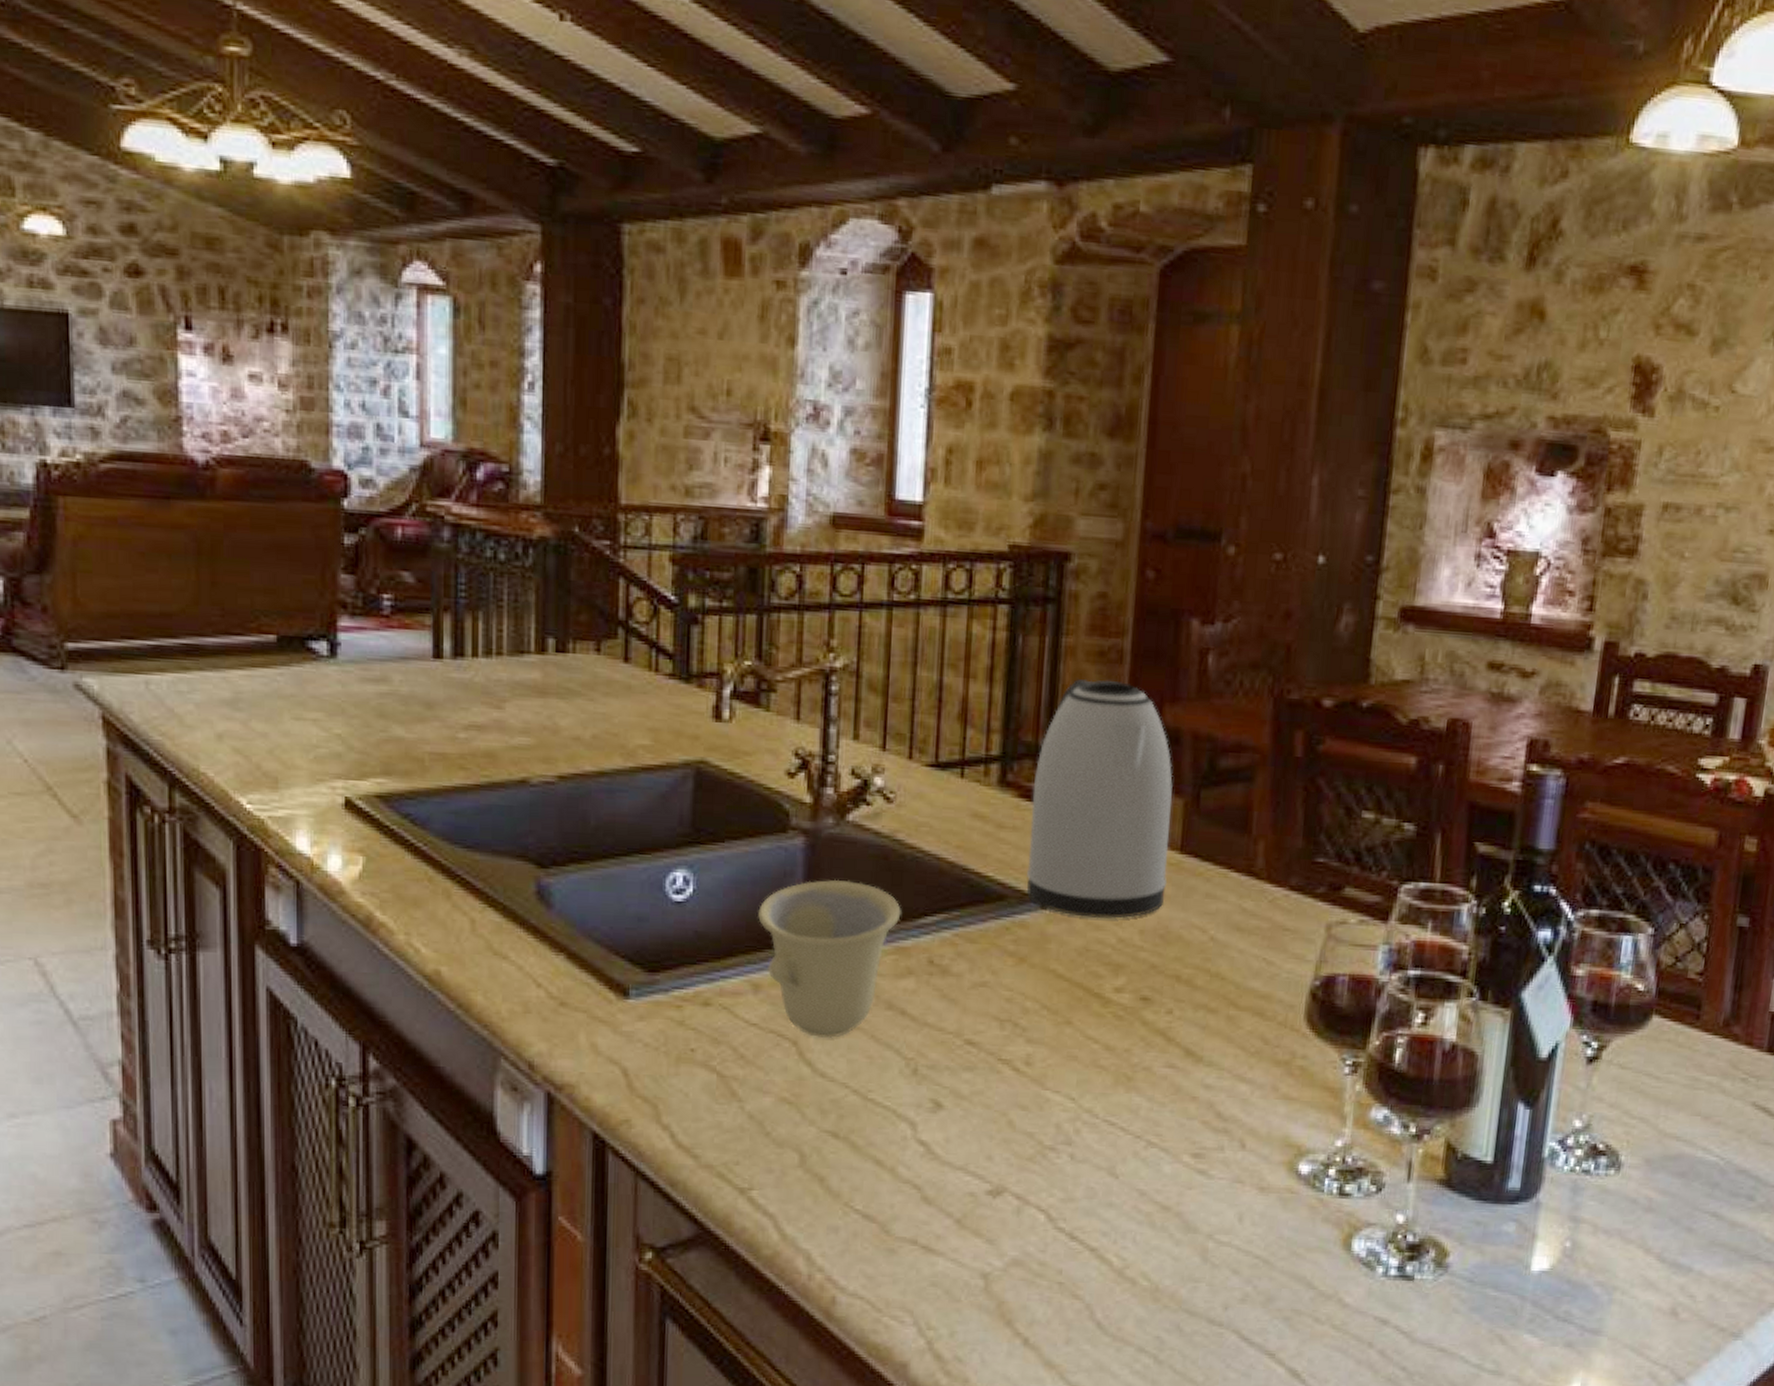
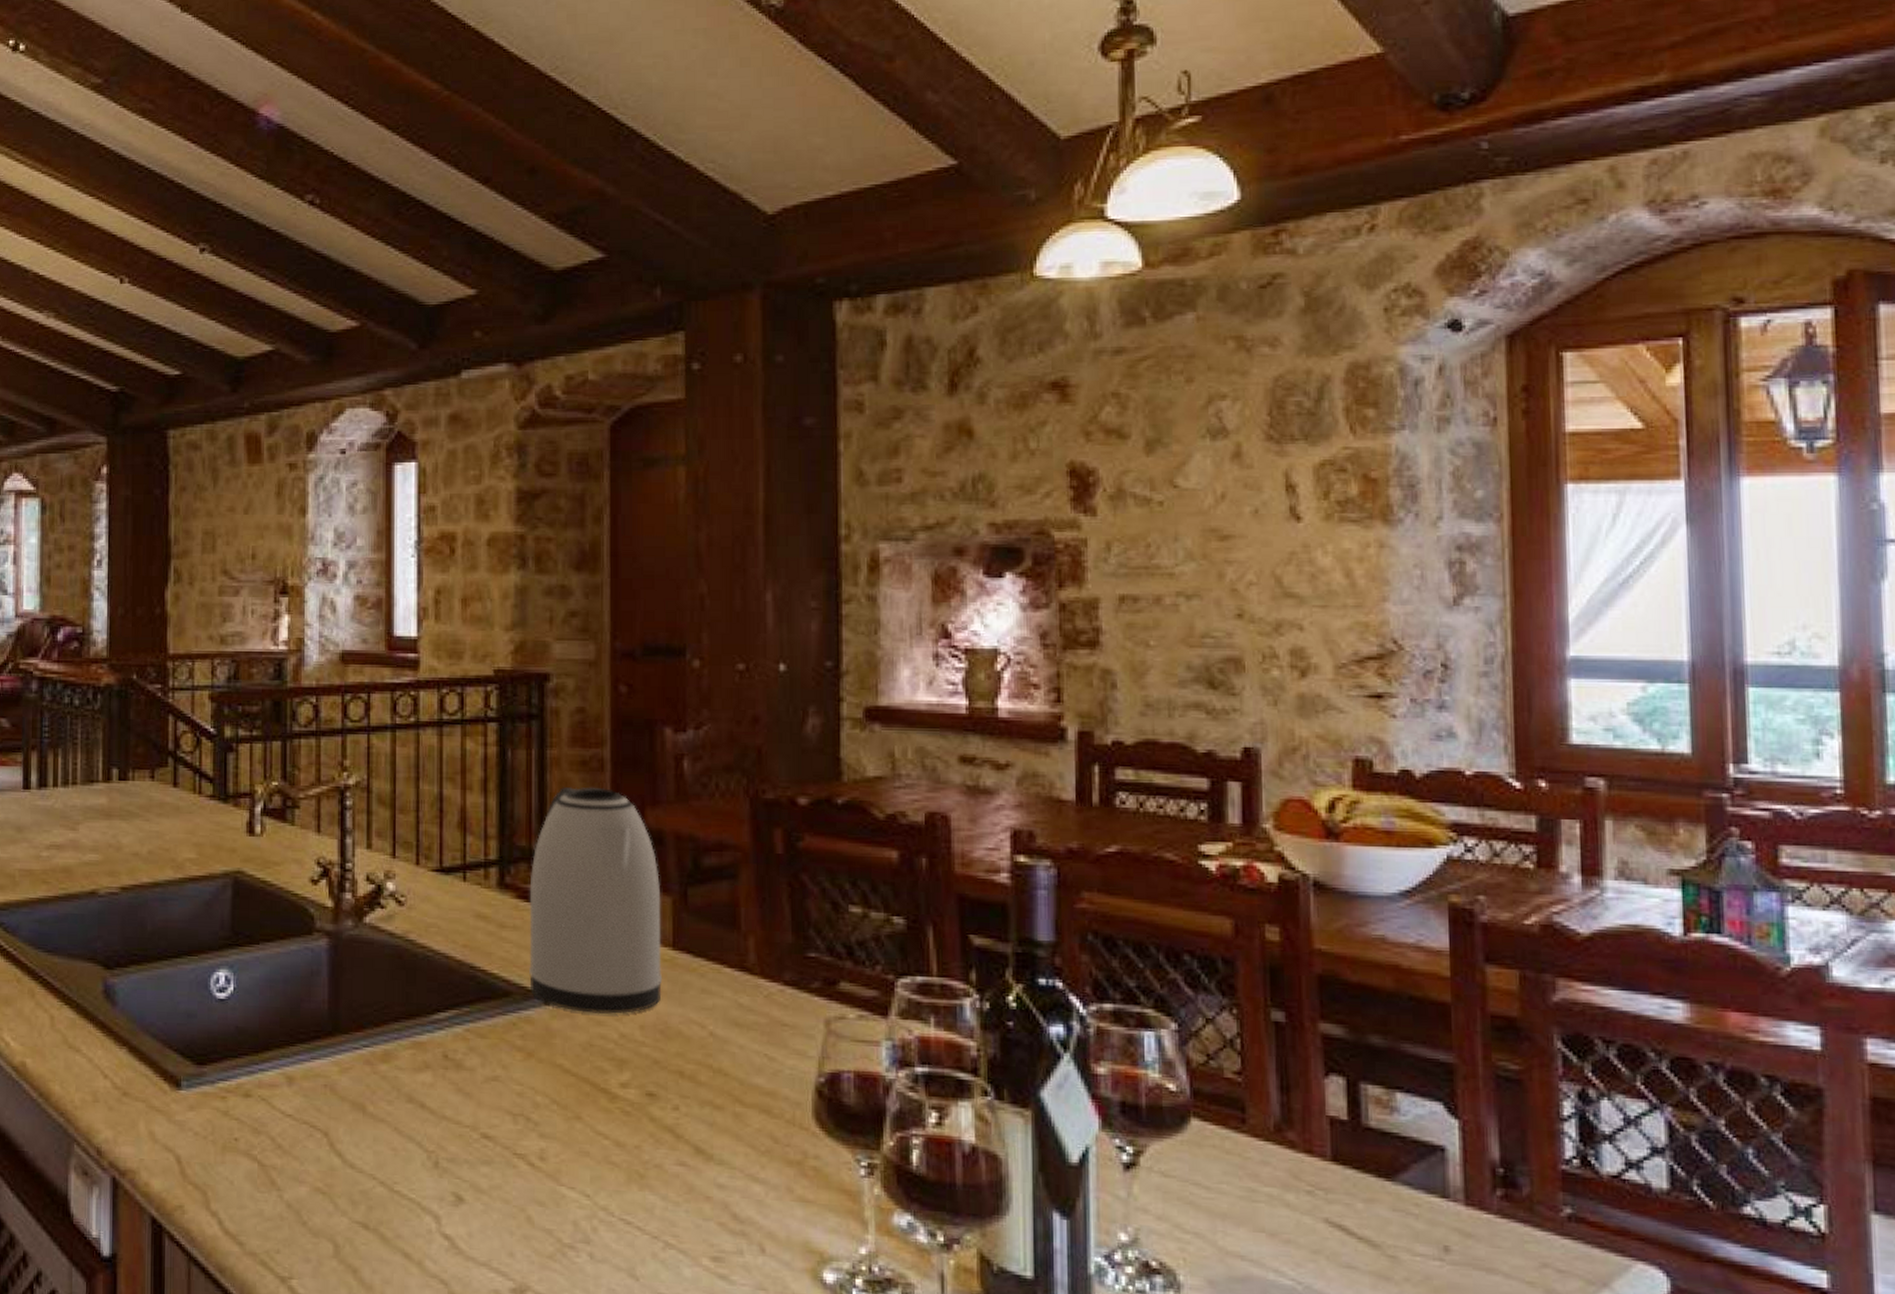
cup: present [758,879,901,1039] -> none [290,977,416,1130]

